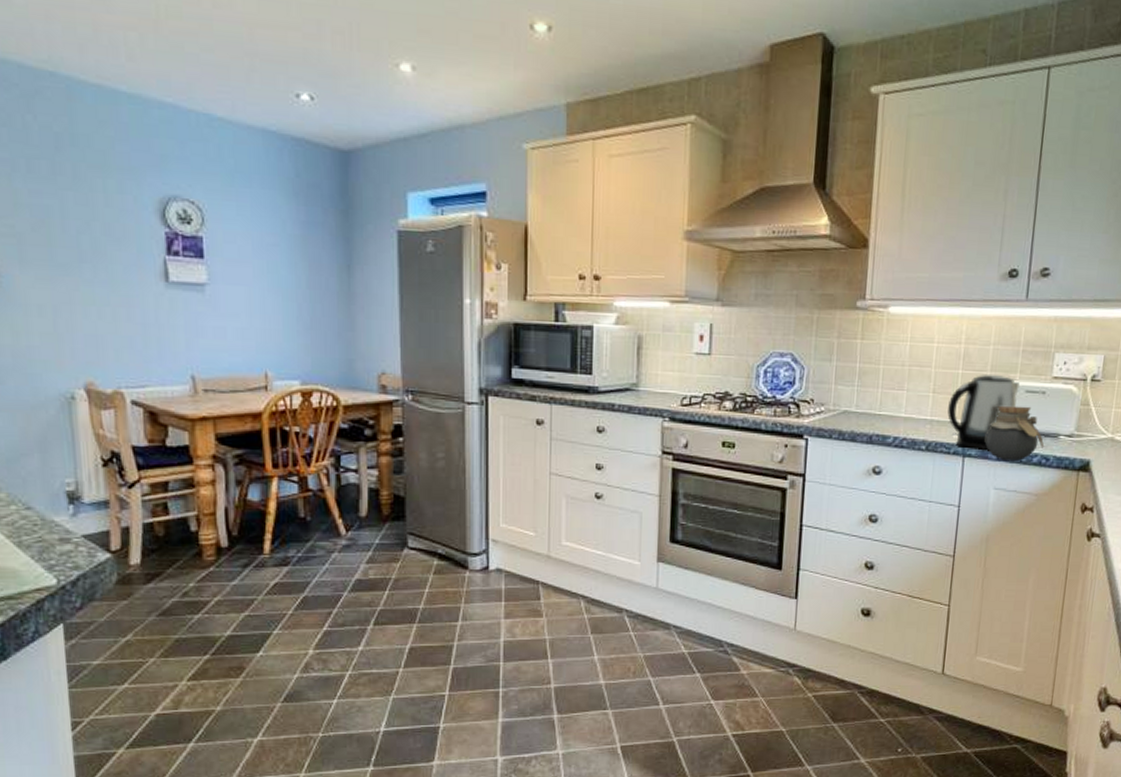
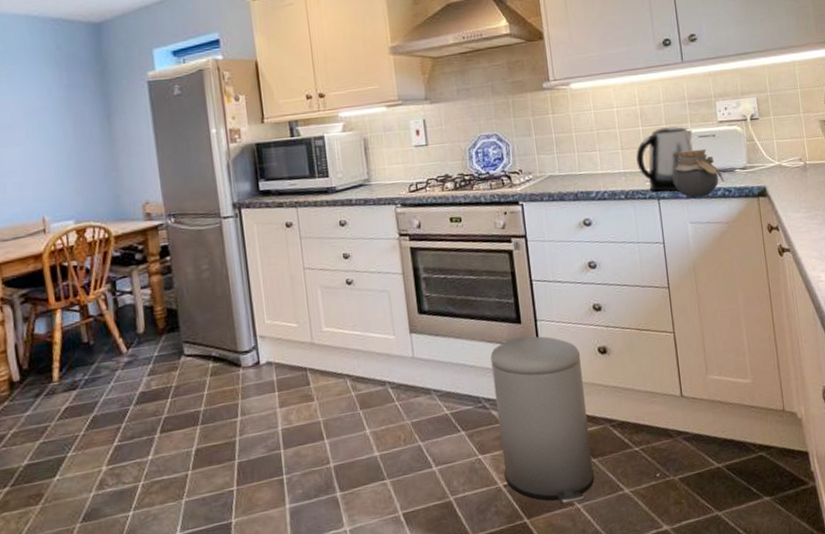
pedal bin: none [735,584,841,764] -> present [490,335,594,505]

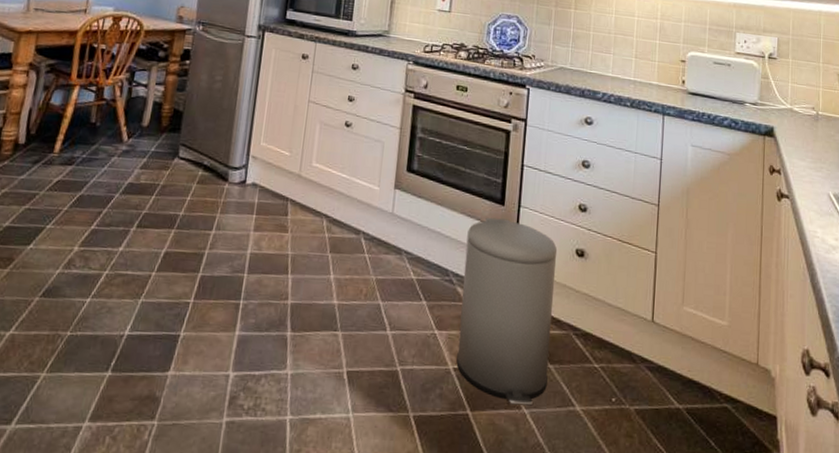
kettle: present [636,126,693,193] -> none [648,46,708,113]
jar: present [673,148,725,199] -> none [681,73,733,123]

